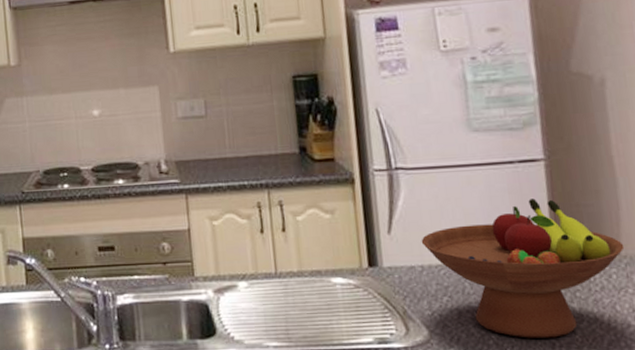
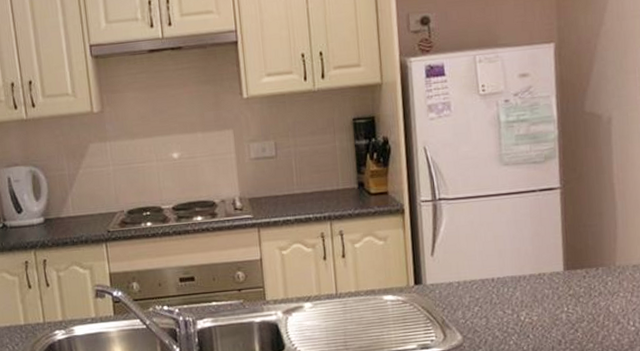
fruit bowl: present [421,198,625,338] -> none [458,221,619,338]

